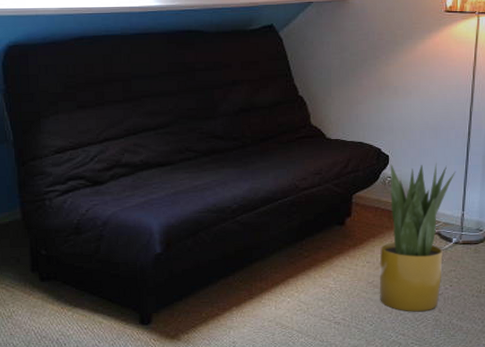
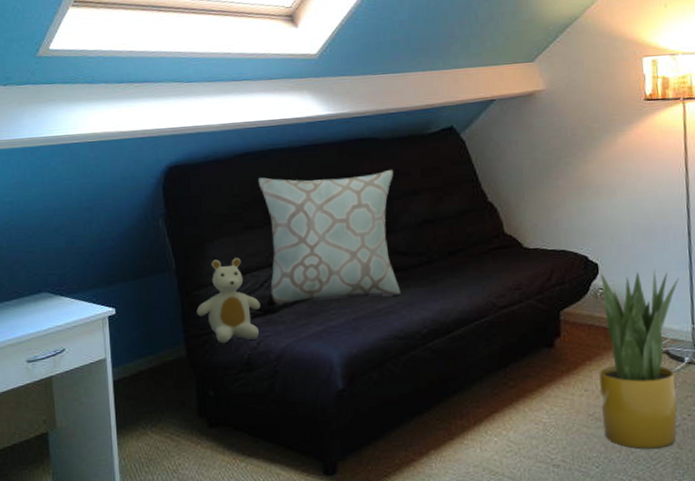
stuffed bear: none [32,134,90,210] -> present [196,258,261,344]
pillow: none [91,60,216,180] -> present [258,169,400,308]

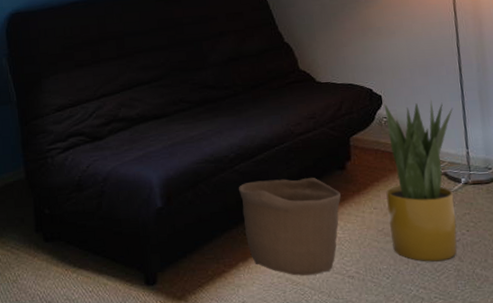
stuffed bear: present [196,258,261,344] -> none [34,92,89,167]
pillow: present [258,169,400,308] -> none [87,14,210,135]
basket: none [432,355,549,465] -> present [239,177,342,276]

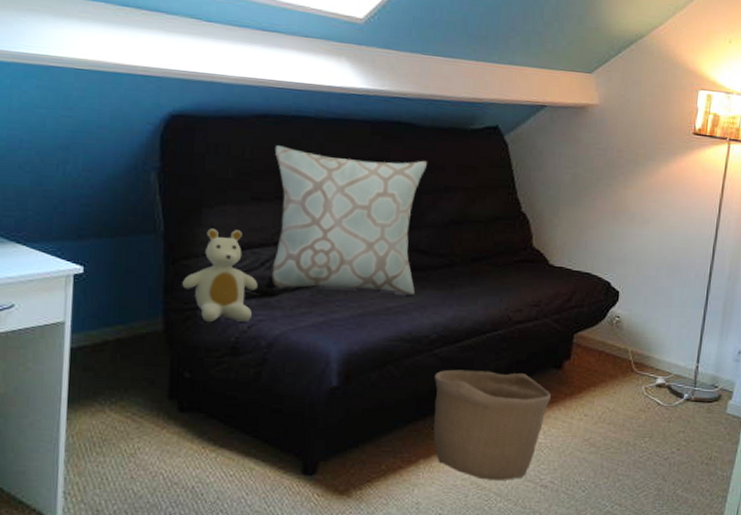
stuffed bear: none [34,92,89,167] -> present [182,228,258,323]
pillow: none [87,14,210,135] -> present [263,145,427,296]
planter: present [384,100,457,262] -> none [596,301,693,478]

